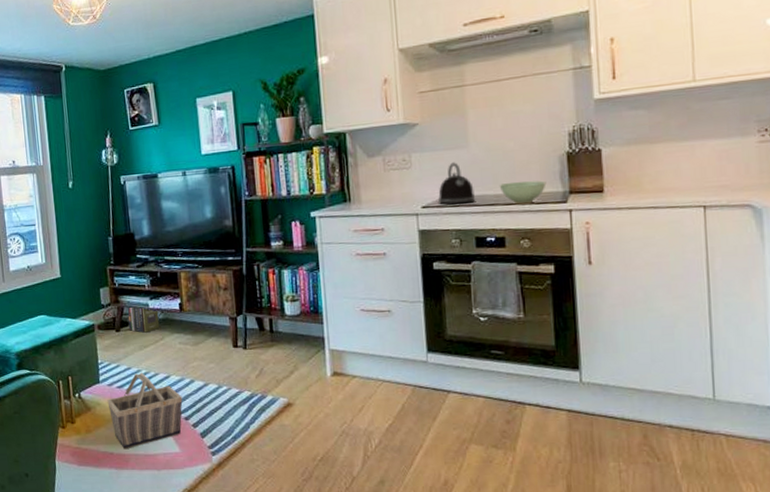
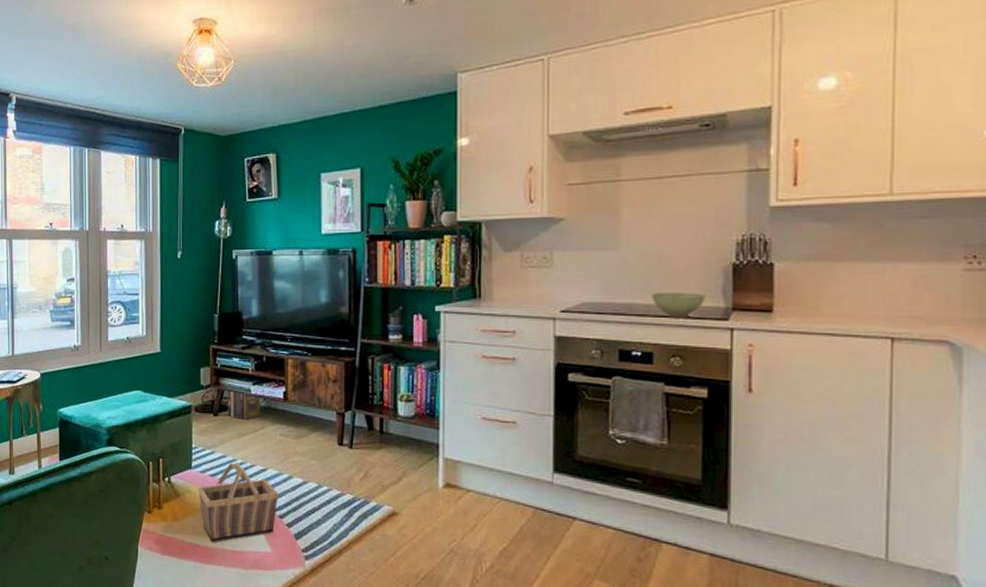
kettle: present [438,162,476,205] -> none [580,264,623,311]

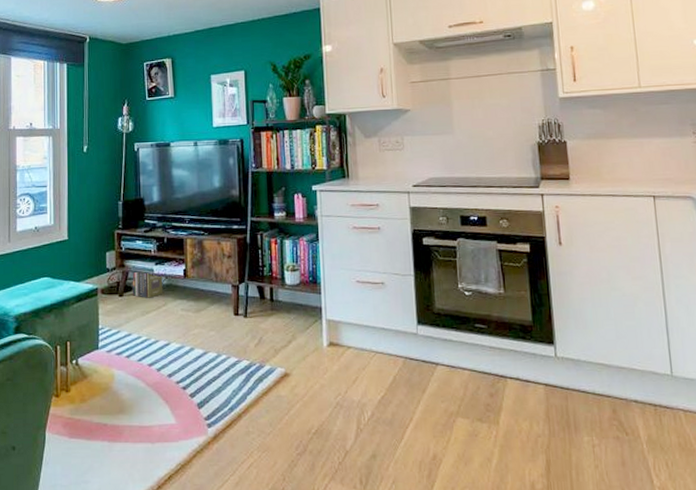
basket: present [198,461,278,543] -> none [105,338,181,421]
bowl: present [650,291,706,319] -> none [480,166,521,189]

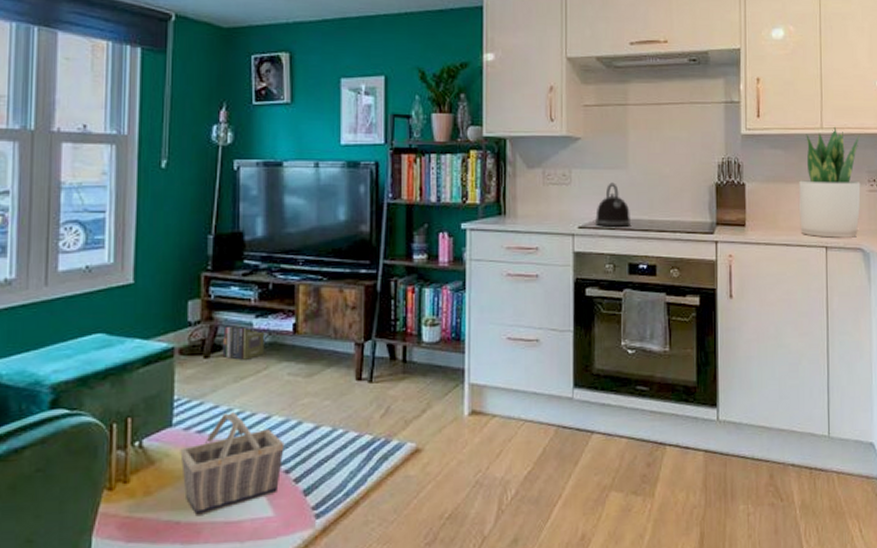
basket: none [105,338,181,421] -> present [180,411,285,517]
kettle: none [427,146,461,185] -> present [595,182,632,227]
planter: none [620,84,687,188] -> present [798,126,861,238]

